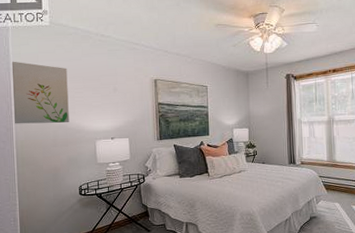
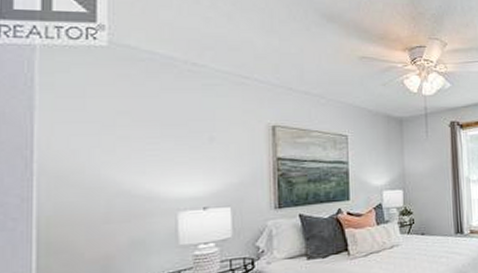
wall art: present [11,61,69,124] -> none [35,95,135,191]

